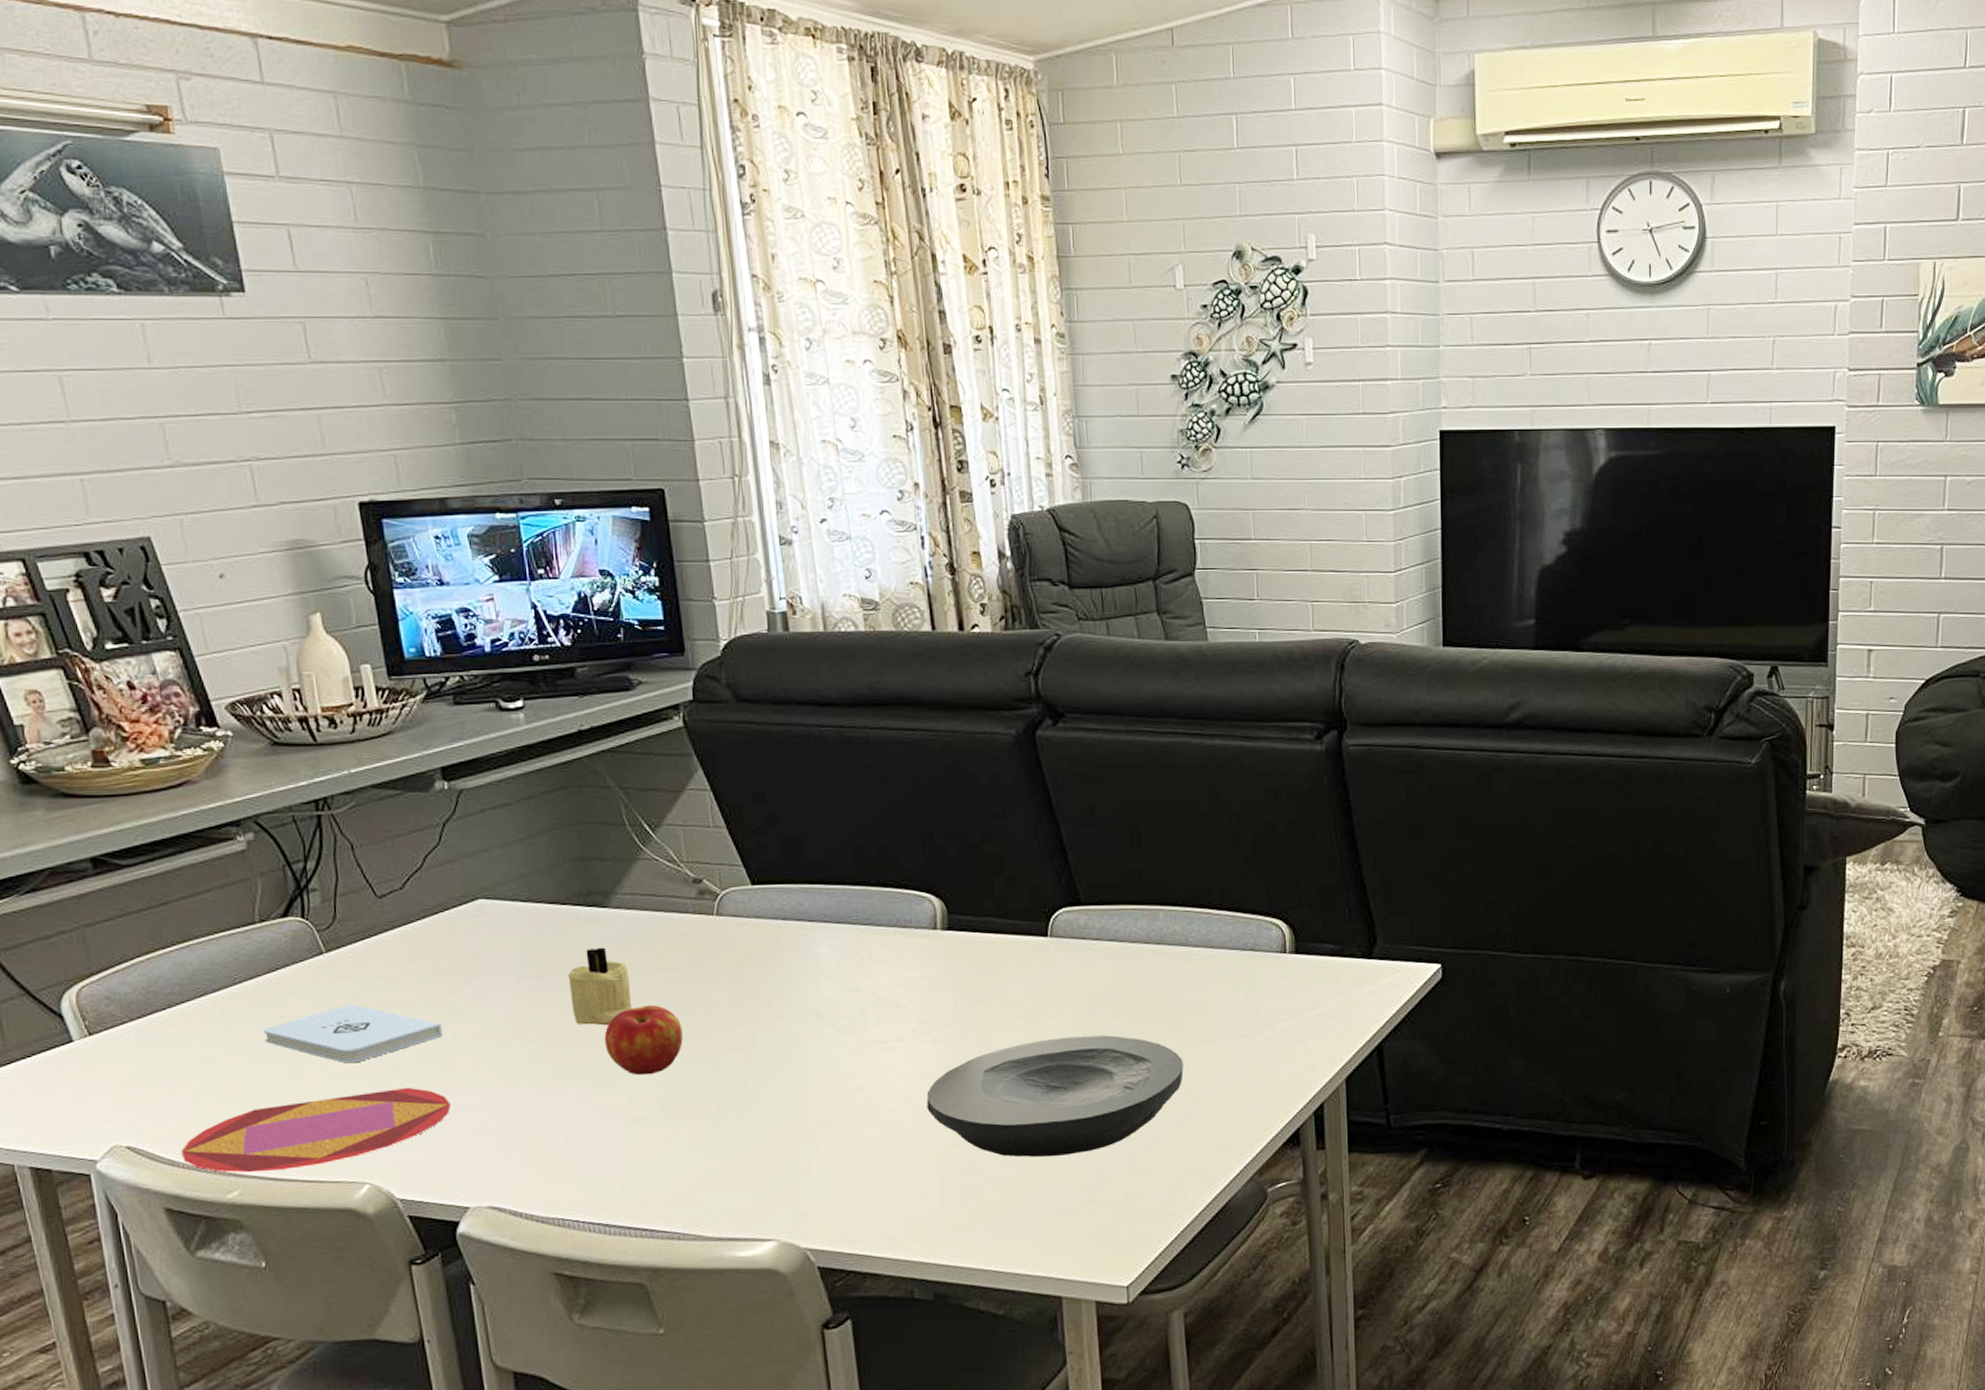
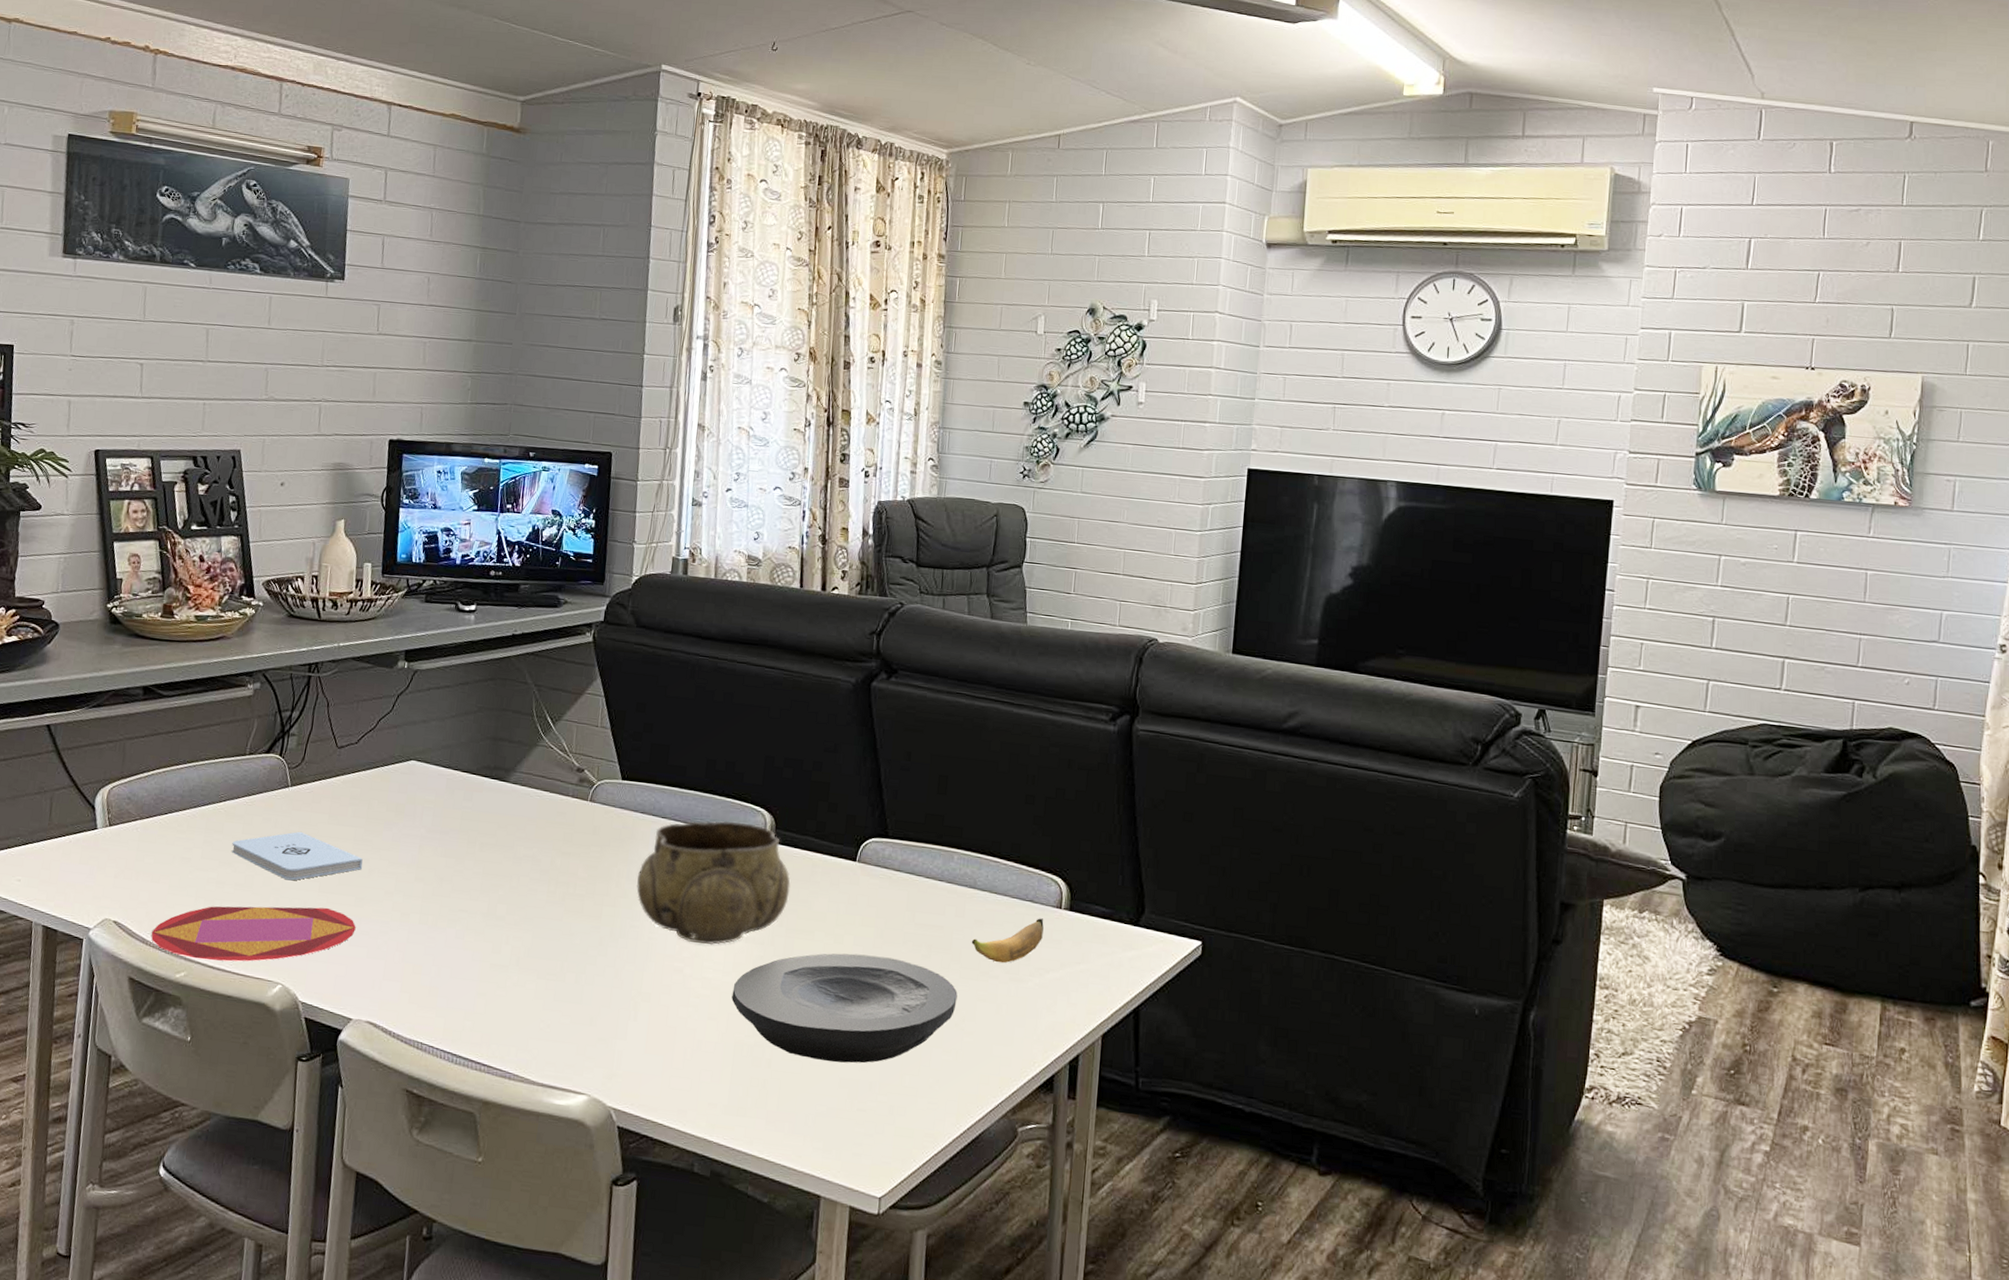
candle: present [567,947,632,1026] -> none [463,814,513,882]
apple: present [604,1005,683,1076] -> none [483,869,546,929]
decorative bowl: none [790,912,976,1056] -> present [636,820,791,946]
banana: none [1191,966,1269,1022] -> present [971,918,1044,963]

